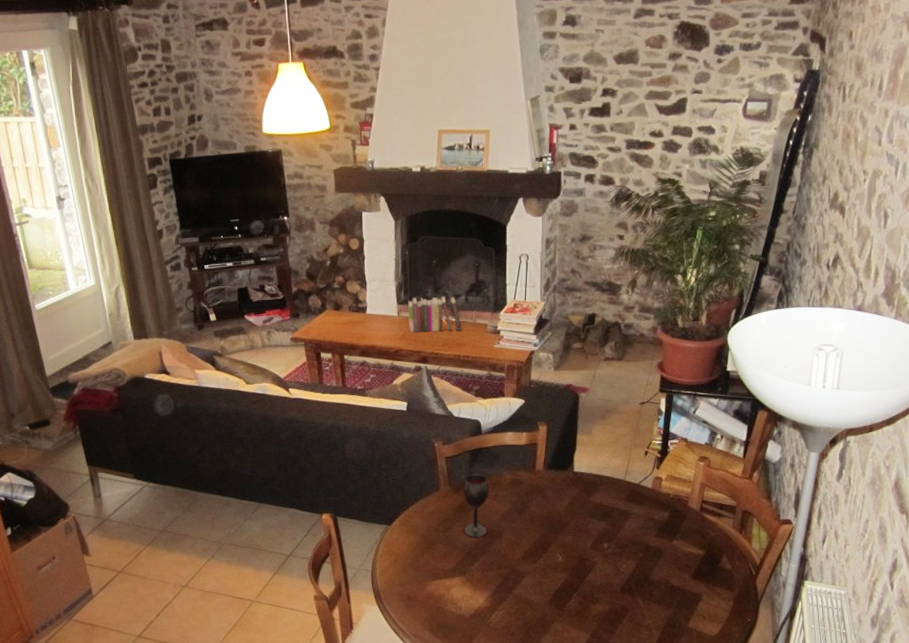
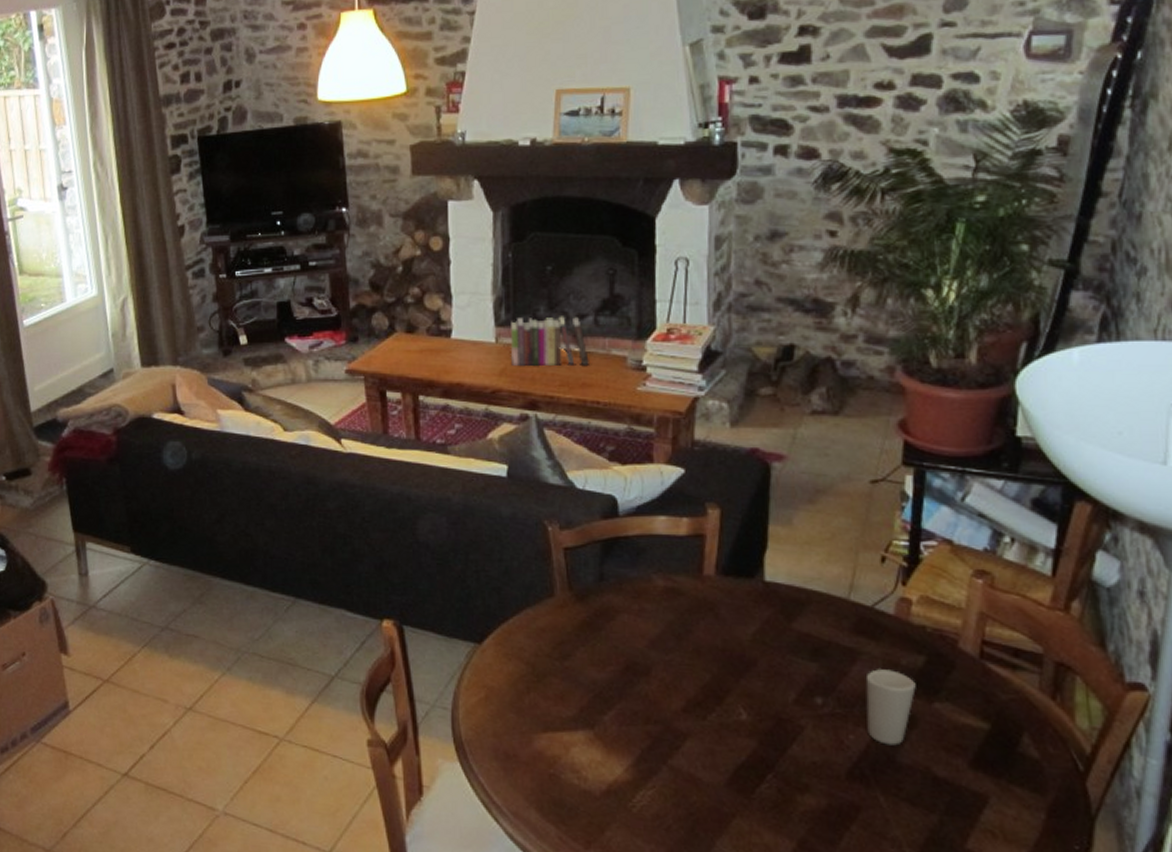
wine glass: present [462,473,489,537] -> none [589,574,630,672]
cup: none [633,523,663,569] -> present [865,669,916,746]

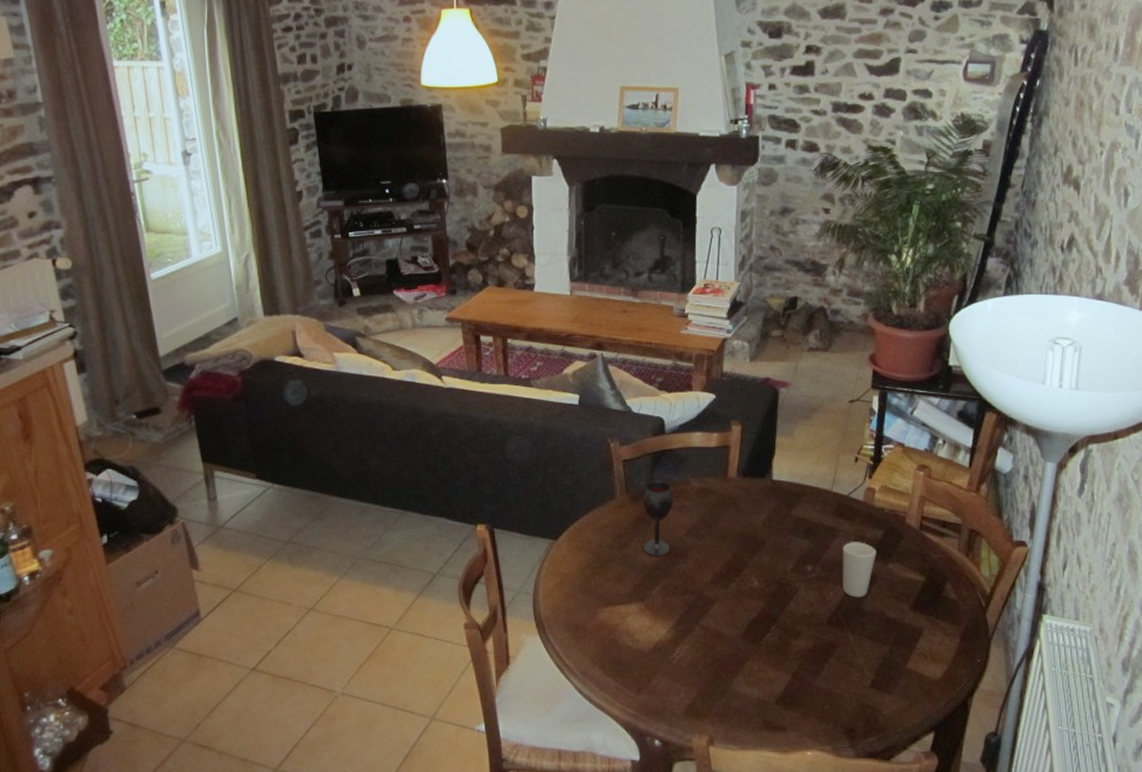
books: present [510,316,589,367] -> none [582,273,644,315]
wine glass: none [589,574,630,672] -> present [642,479,673,556]

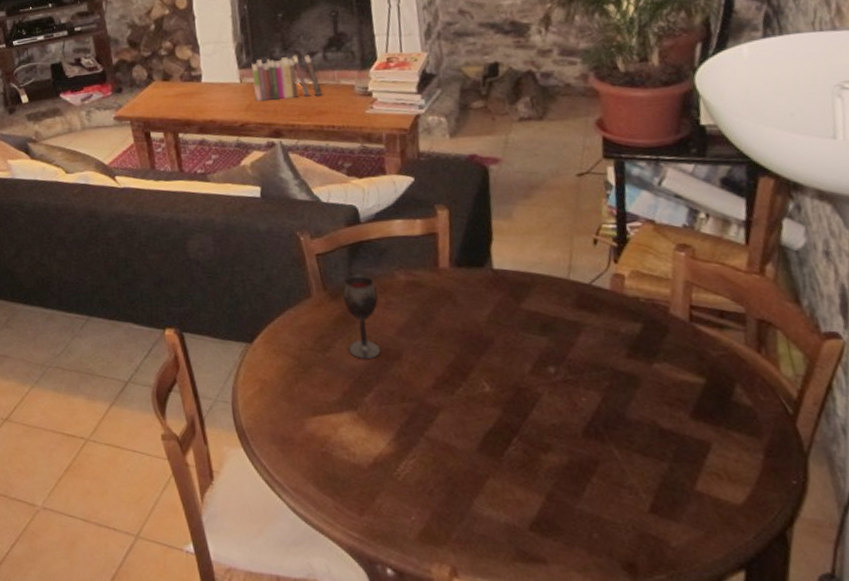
books: none [582,273,644,315] -> present [251,55,322,102]
cup: present [842,542,876,598] -> none [590,338,636,404]

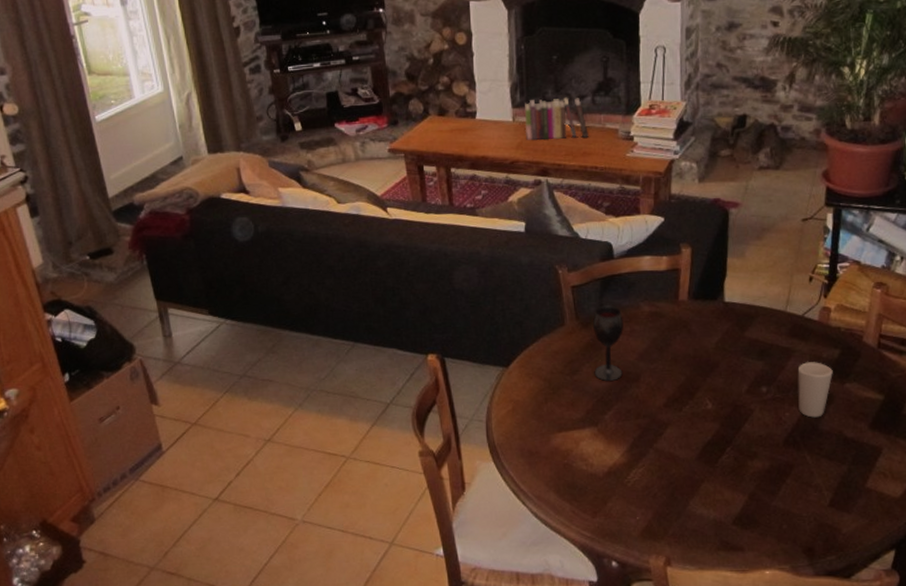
cup: none [590,338,636,404] -> present [797,362,833,418]

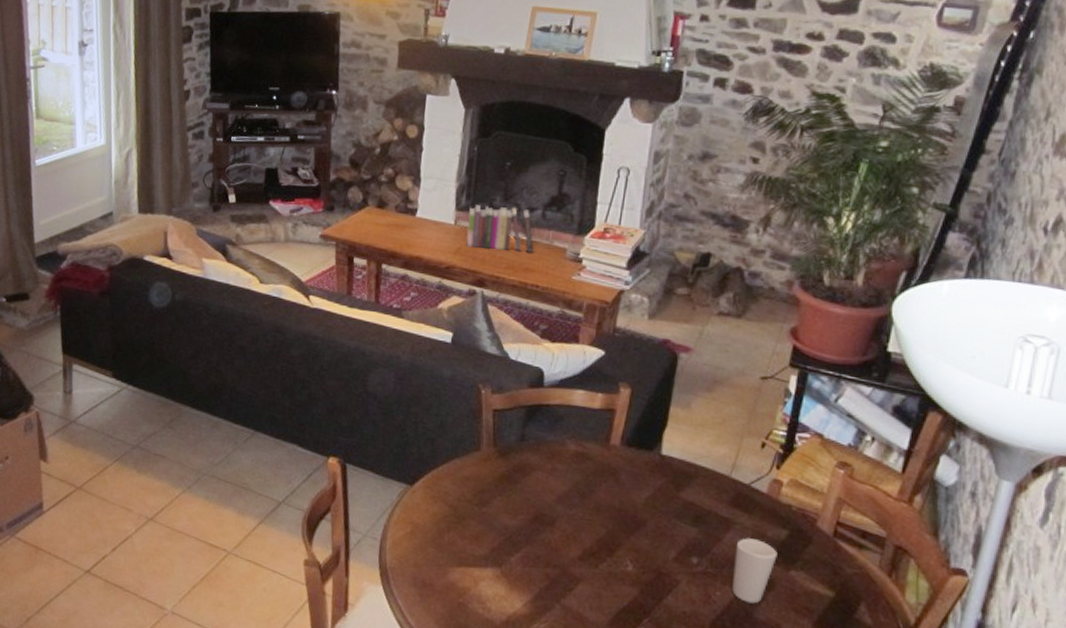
wine glass: present [592,304,624,381] -> none [505,435,545,521]

